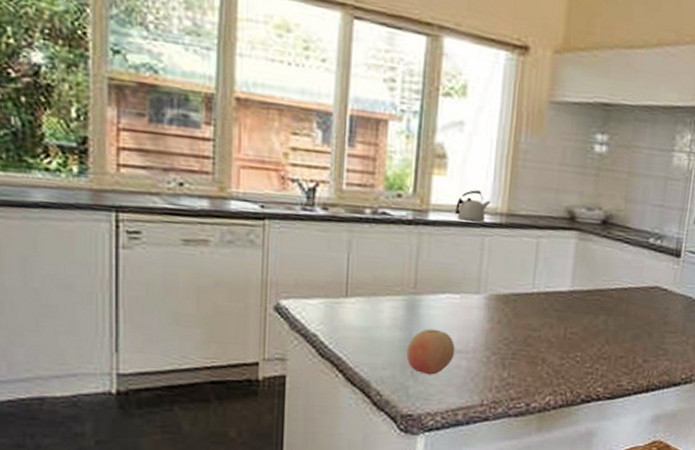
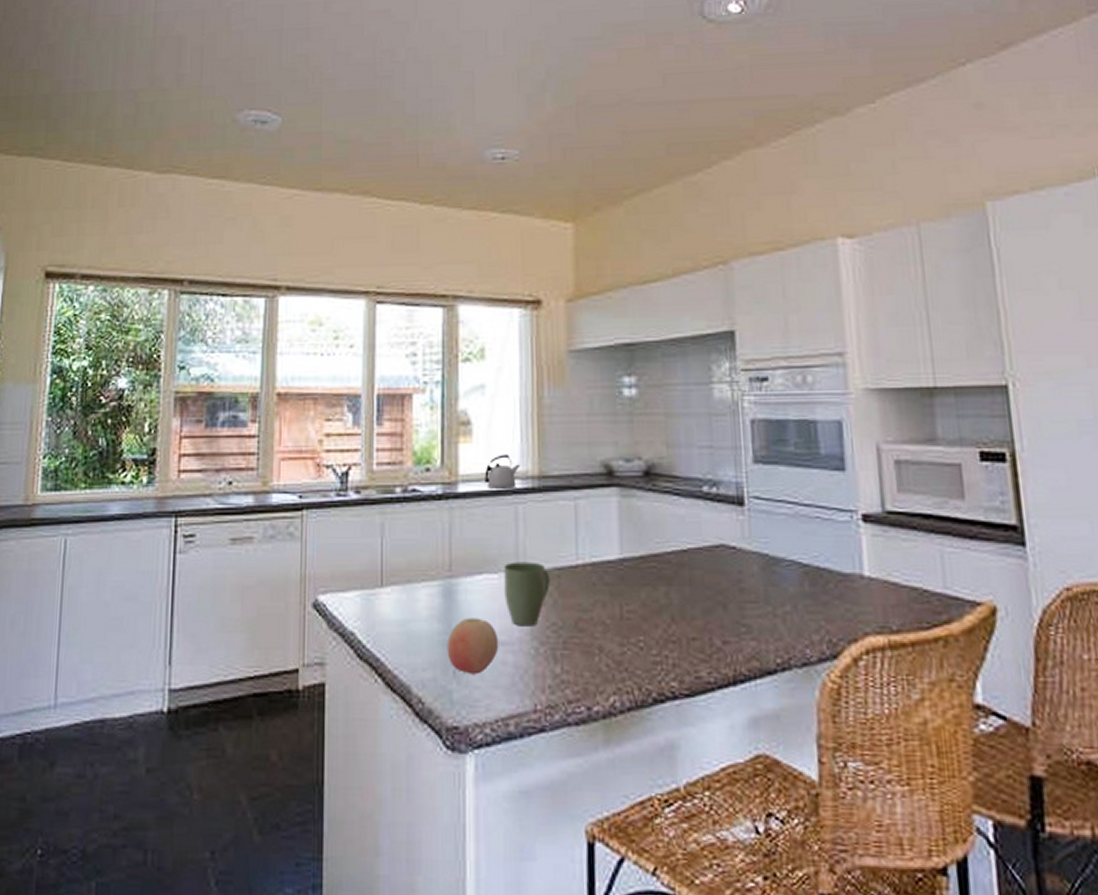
mug: none [464,285,507,339] -> present [504,562,550,627]

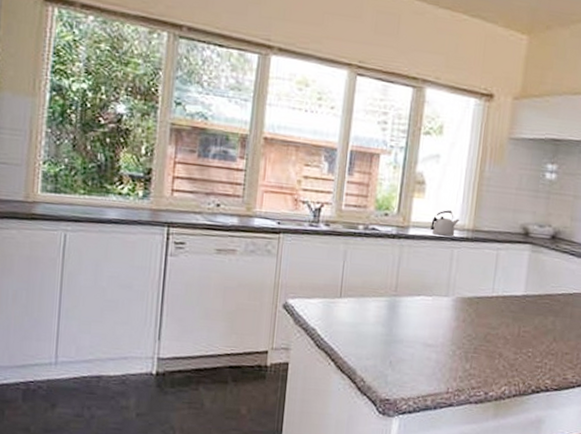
fruit: present [447,617,499,675] -> none [386,325,427,365]
mug: present [504,562,550,627] -> none [435,289,471,336]

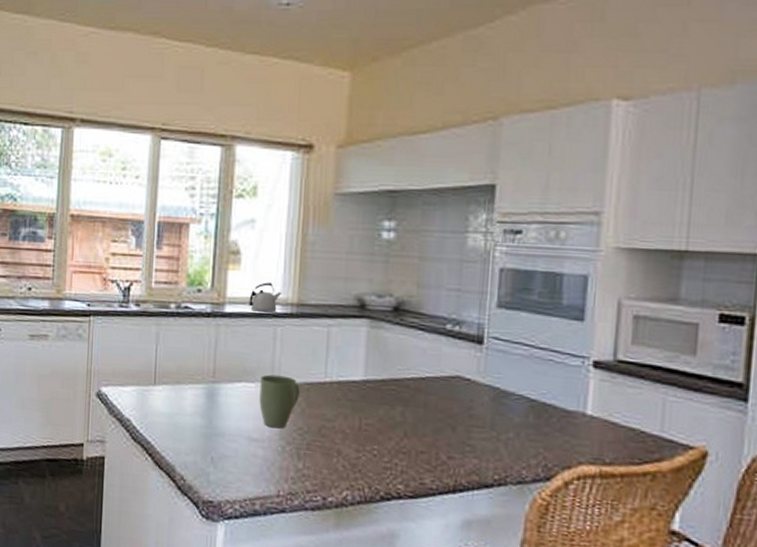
mug: none [435,289,471,336] -> present [259,374,300,429]

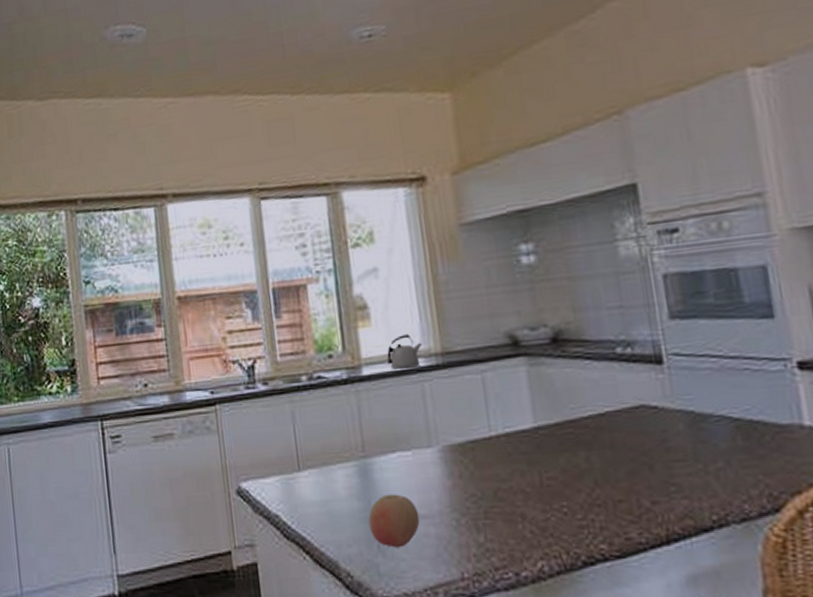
fruit: none [207,416,252,463] -> present [368,494,420,548]
mug: present [259,374,300,429] -> none [416,437,465,500]

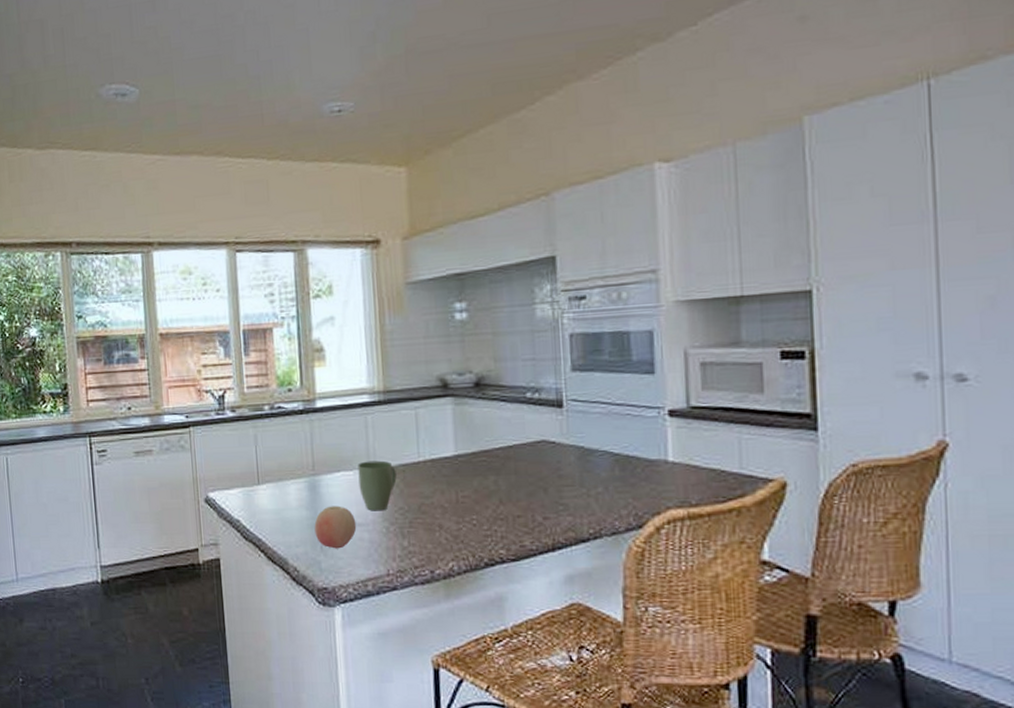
kettle: present [387,334,423,369] -> none [337,374,368,403]
mug: none [416,437,465,500] -> present [358,460,397,511]

